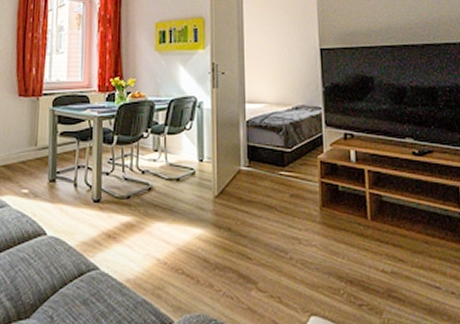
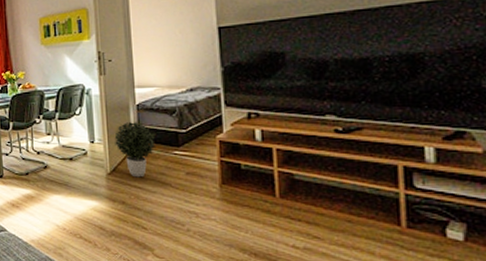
potted plant: none [224,138,263,201] -> present [114,121,156,178]

